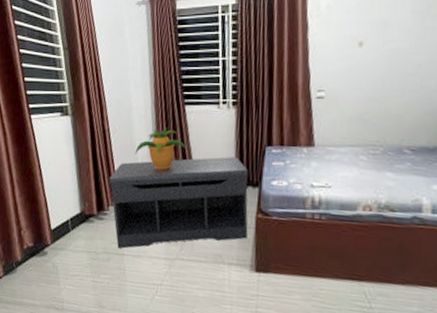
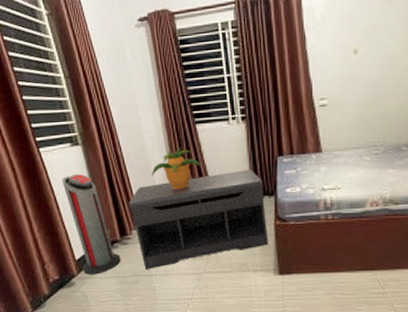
air purifier: none [47,144,95,247] -> present [61,174,121,275]

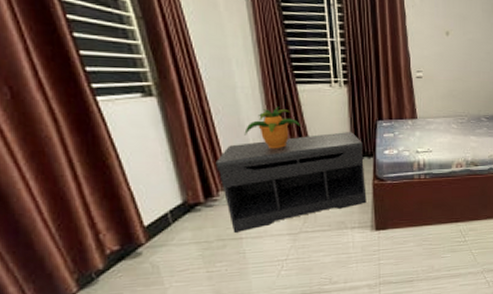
air purifier: present [61,174,121,275] -> none [127,129,204,243]

